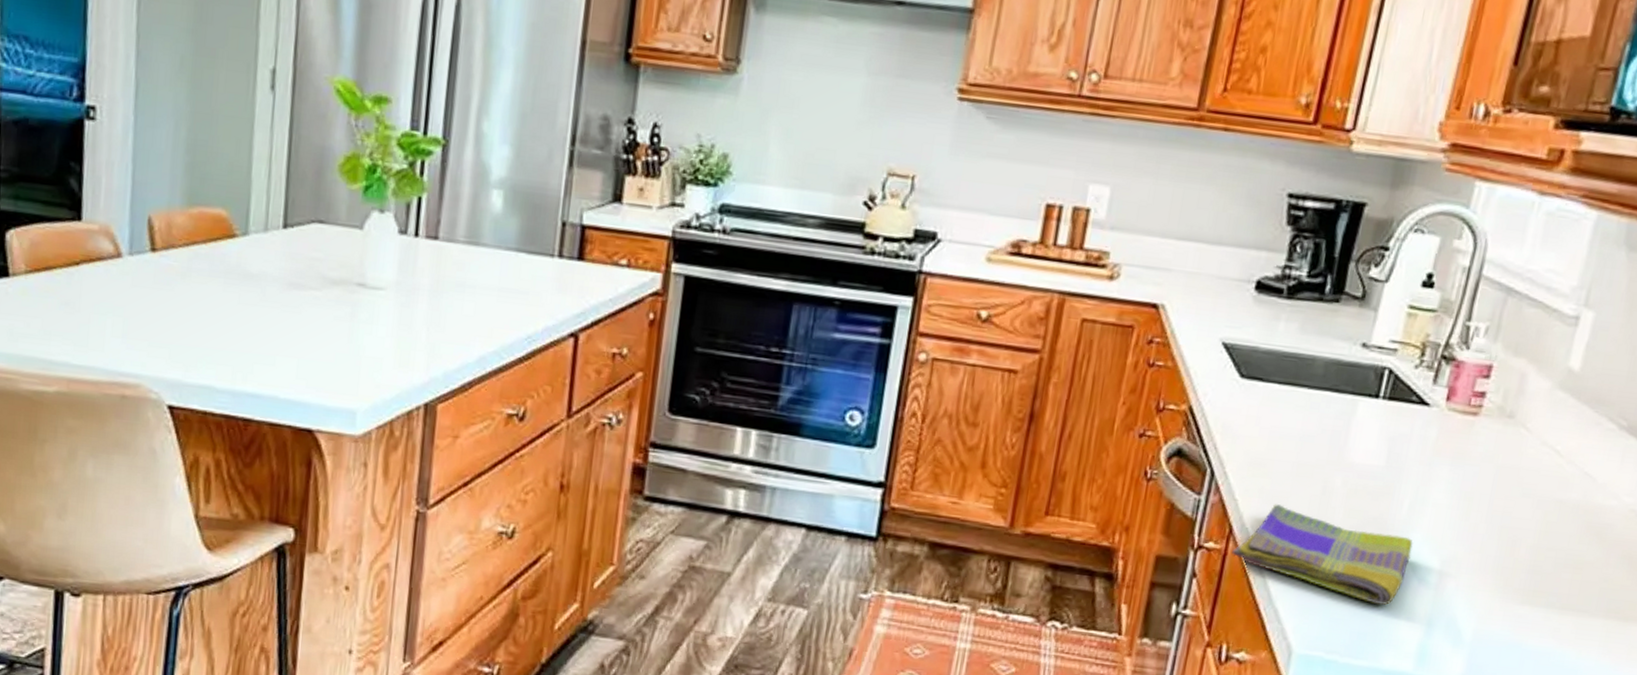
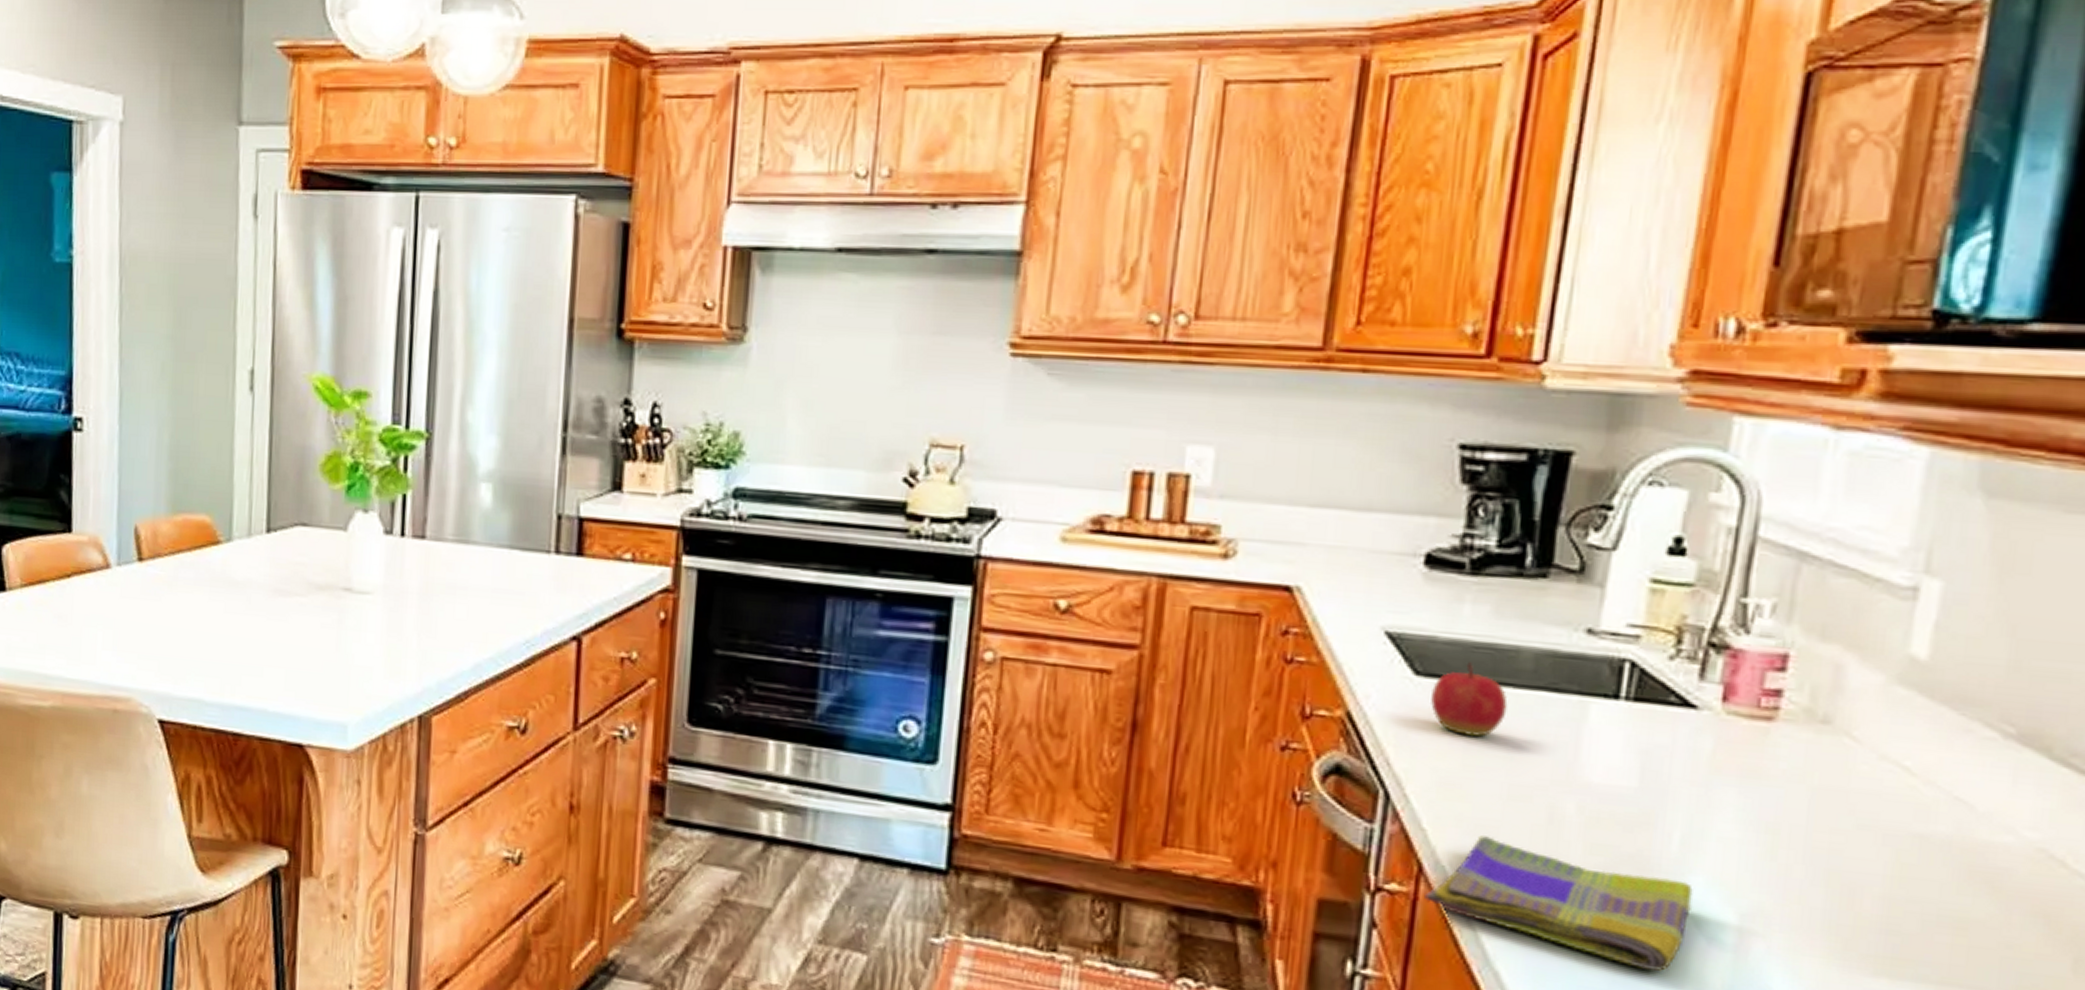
apple: none [1250,368,1303,427] -> present [1431,662,1508,737]

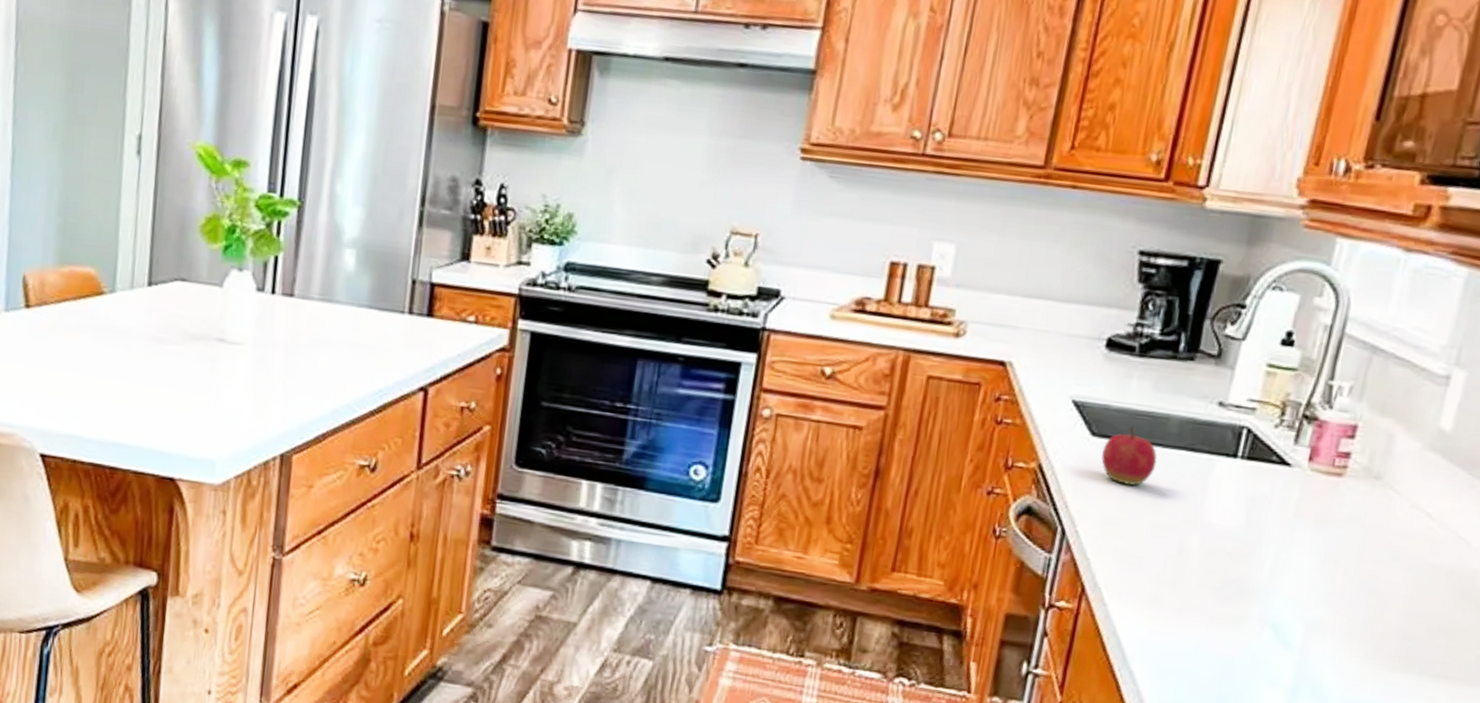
dish towel: present [1425,835,1693,971] -> none [1084,564,1275,669]

